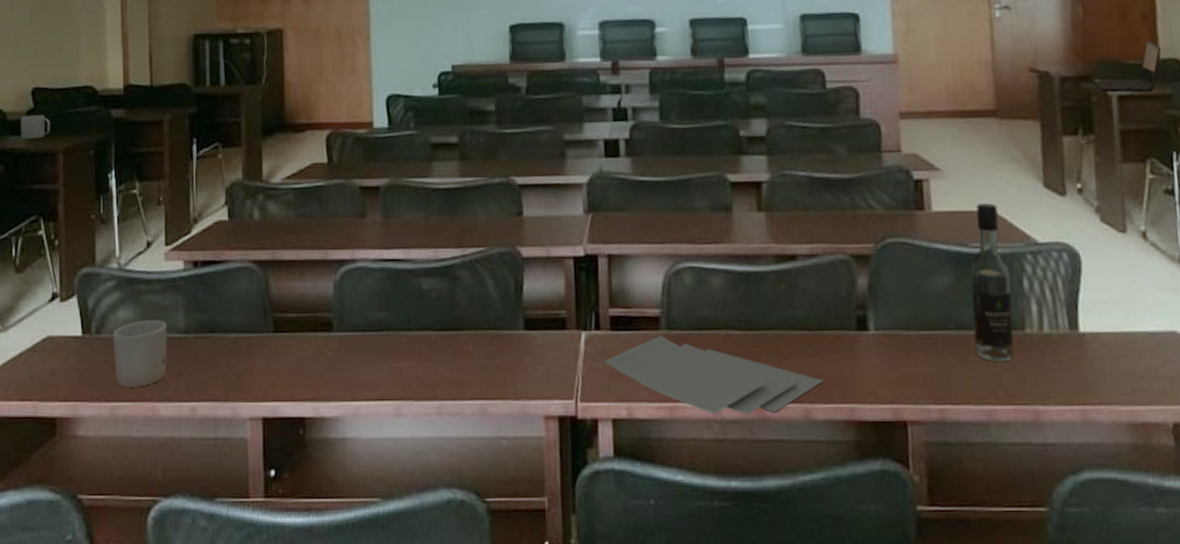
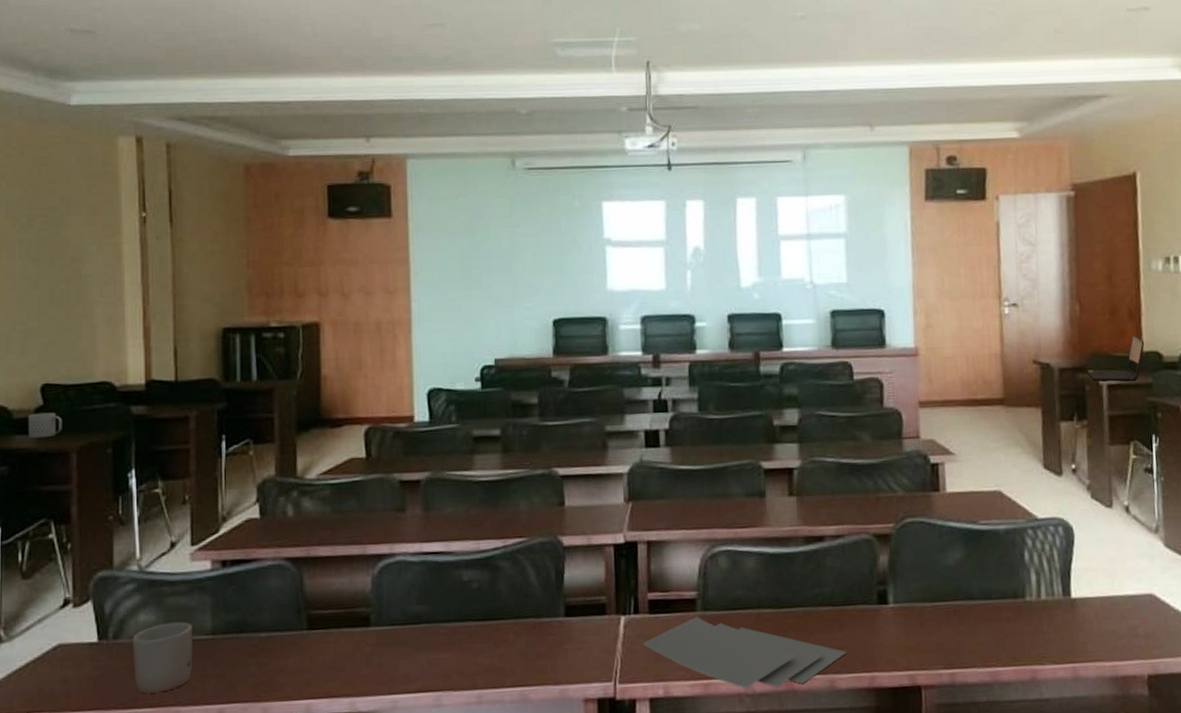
bottle: present [971,203,1014,363] -> none [979,484,1016,628]

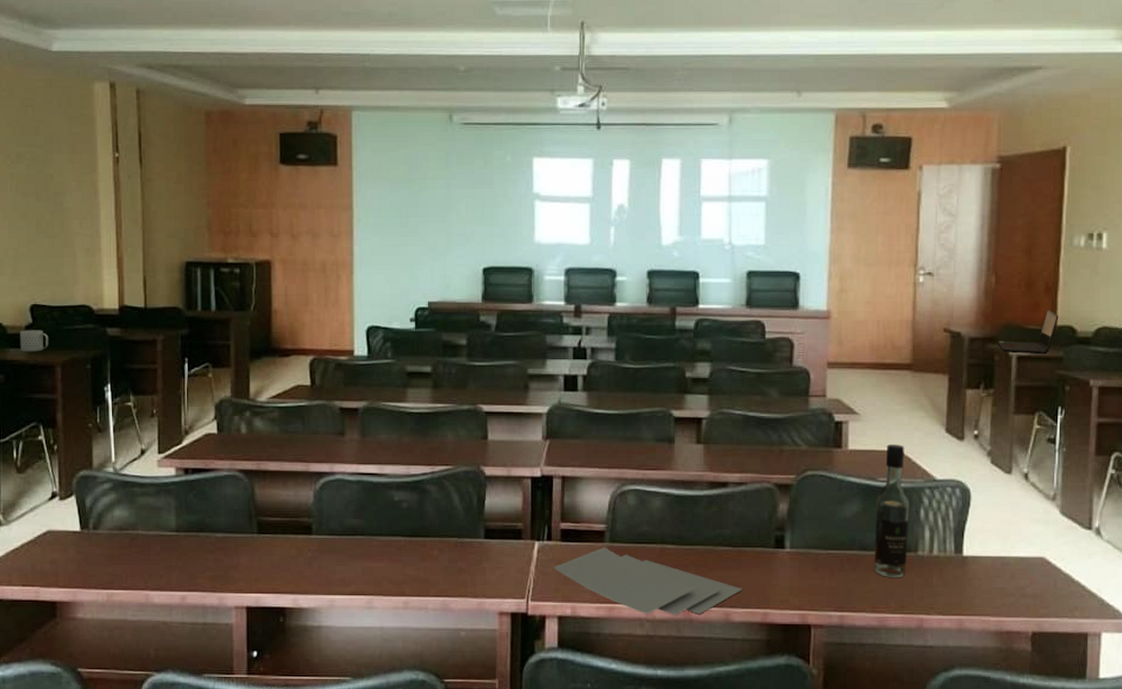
mug: present [132,621,193,694] -> none [109,519,160,578]
bottle: none [979,484,1016,628] -> present [873,444,909,579]

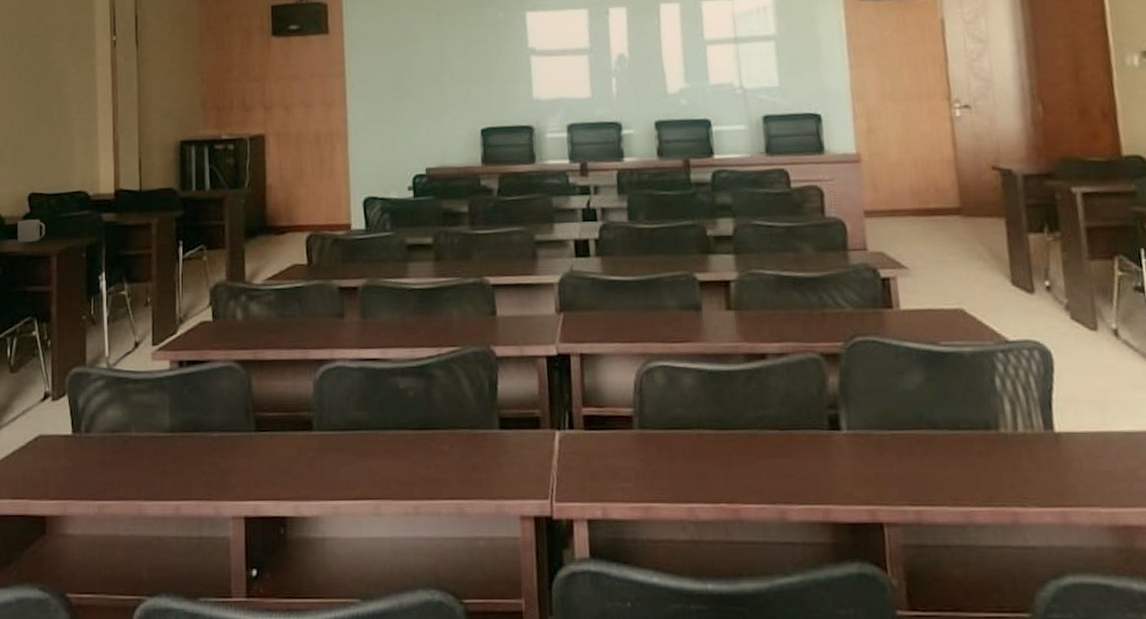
papers: present [553,547,743,615] -> none [578,435,797,515]
bottle: present [873,444,909,579] -> none [941,301,989,463]
laptop: present [997,309,1059,355] -> none [1055,138,1123,190]

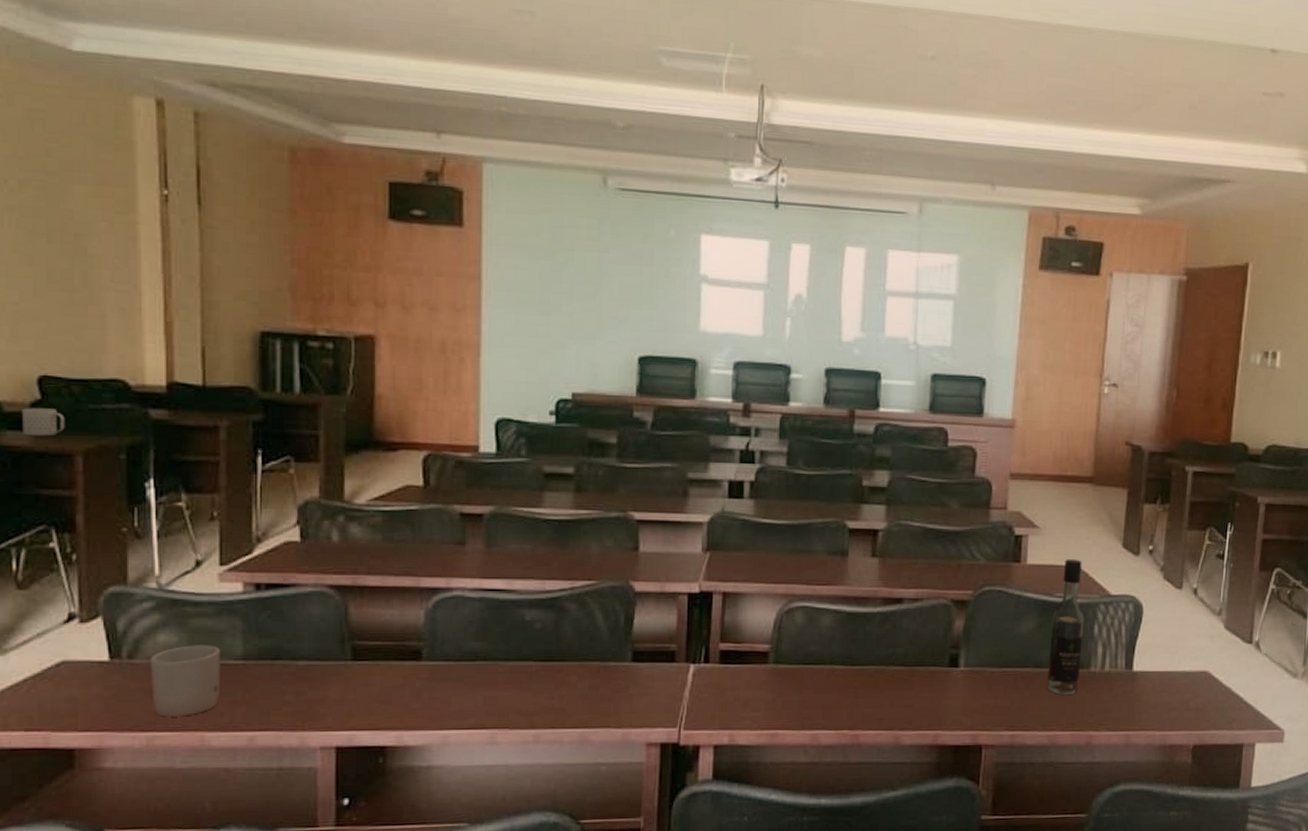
mug: none [101,418,153,487] -> present [150,645,220,717]
bottle: none [941,301,989,463] -> present [1046,559,1084,696]

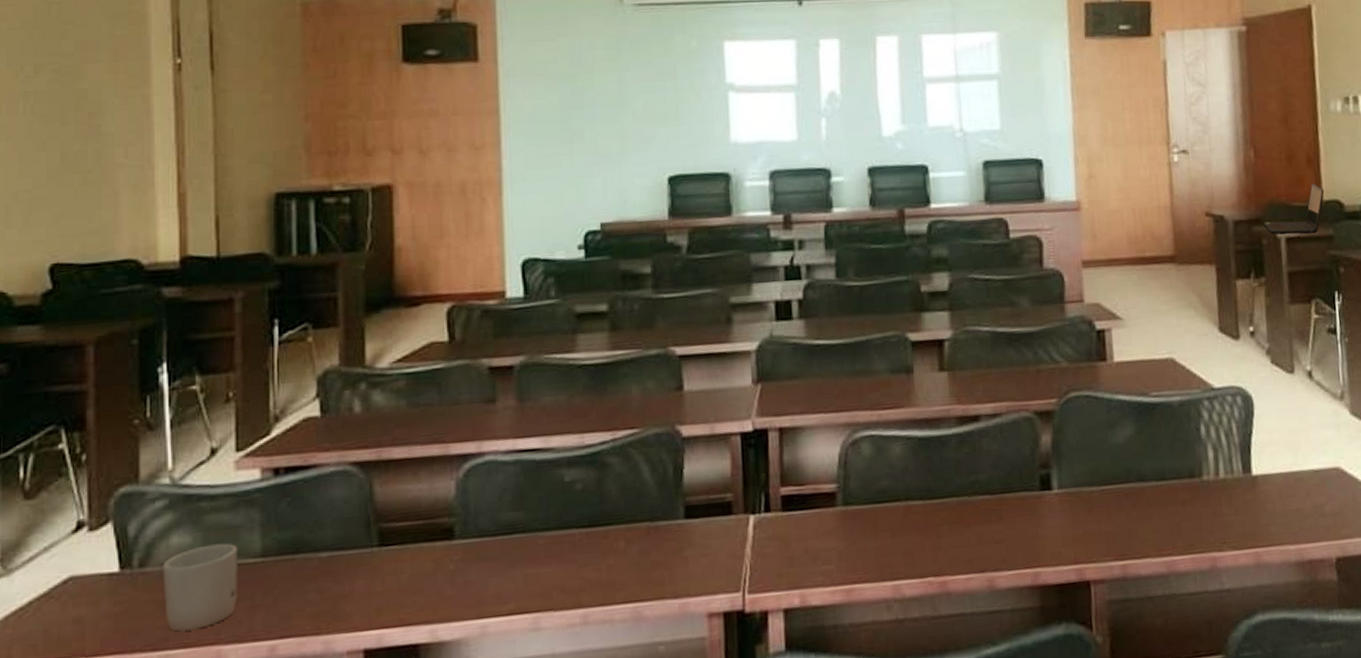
mug: present [22,408,65,437] -> none [33,297,76,330]
bottle: present [1046,559,1084,696] -> none [1151,351,1192,512]
laptop: none [1175,425,1233,471] -> present [1263,183,1324,235]

